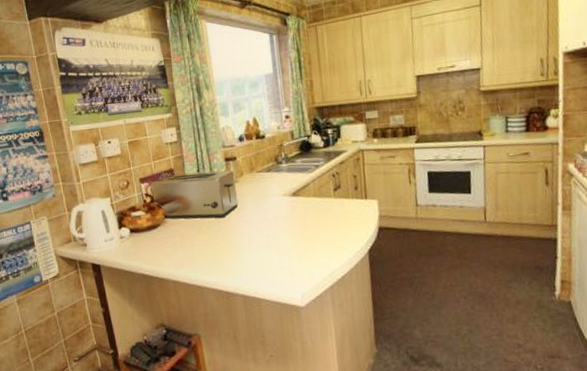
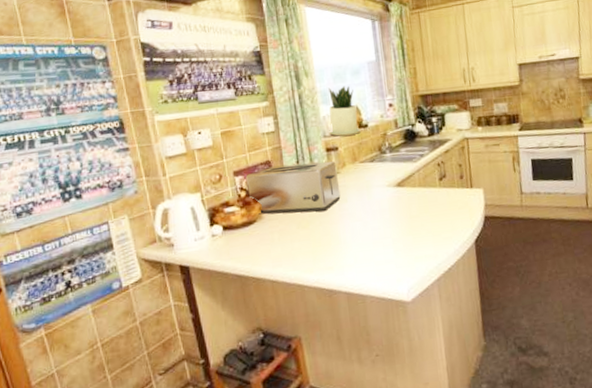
planter: none [228,98,258,147] -> present [328,86,360,137]

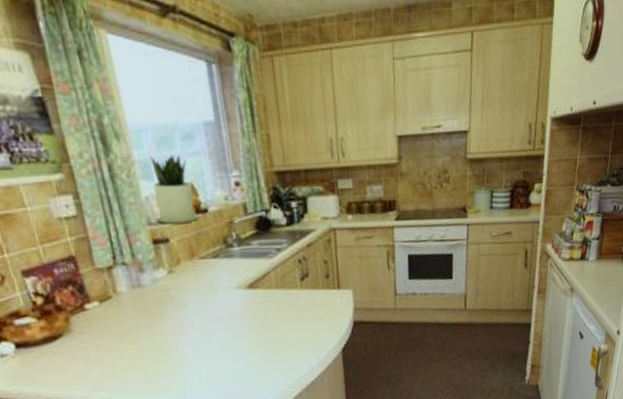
toaster: present [245,161,341,215] -> none [40,256,176,327]

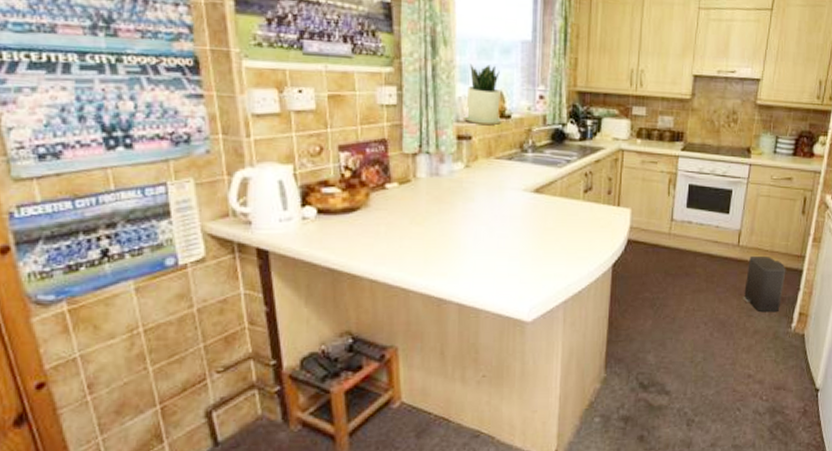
pedal bin: none [475,315,515,371] -> present [743,257,786,311]

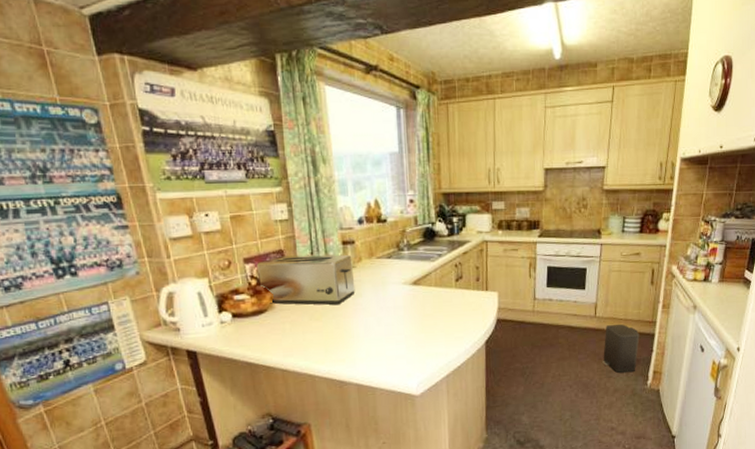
toaster: none [353,146,468,208] -> present [256,254,355,305]
planter: present [464,63,501,125] -> none [346,177,378,230]

